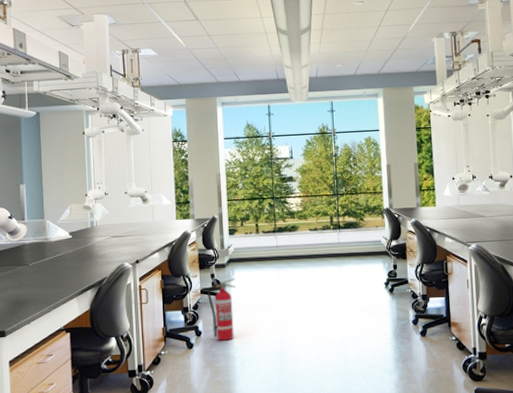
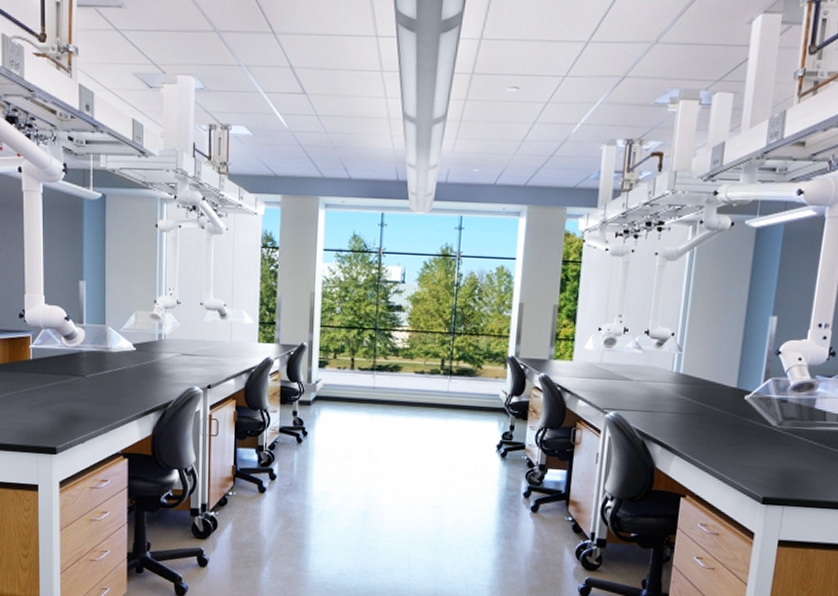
fire extinguisher: present [207,278,237,341] -> none [287,418,321,489]

